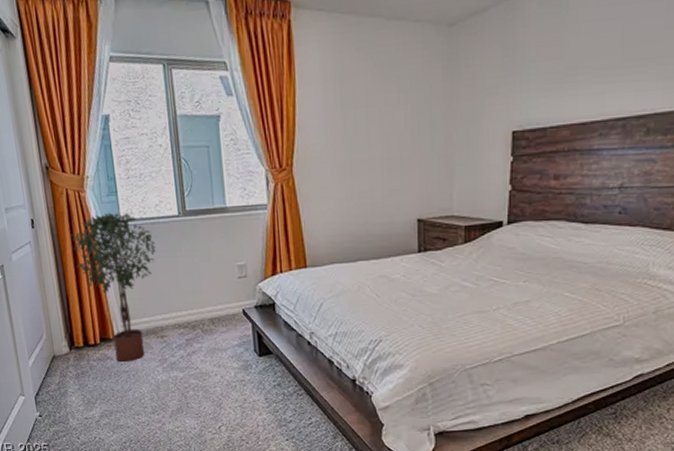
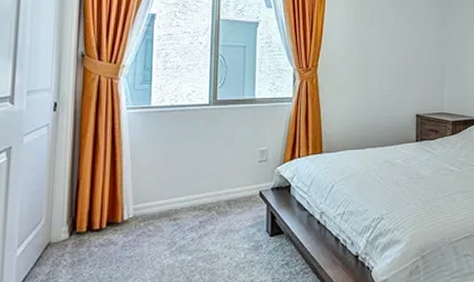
potted tree: present [70,212,156,362] -> none [94,99,182,247]

